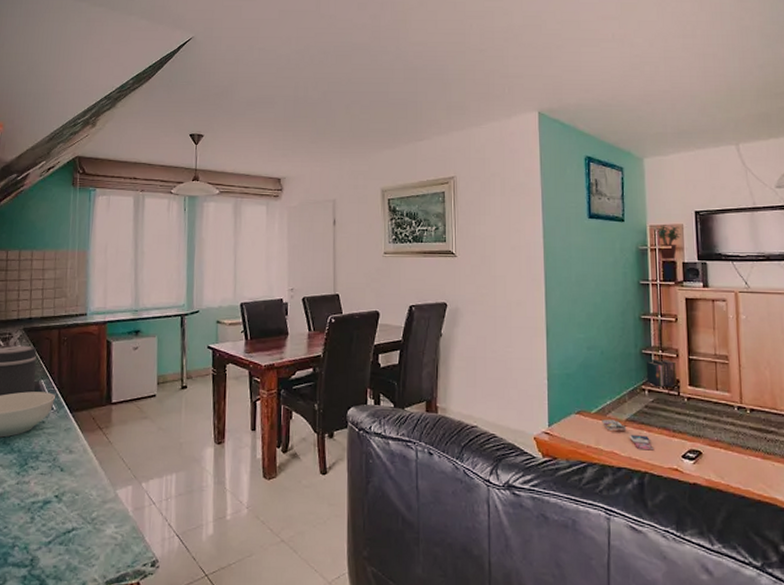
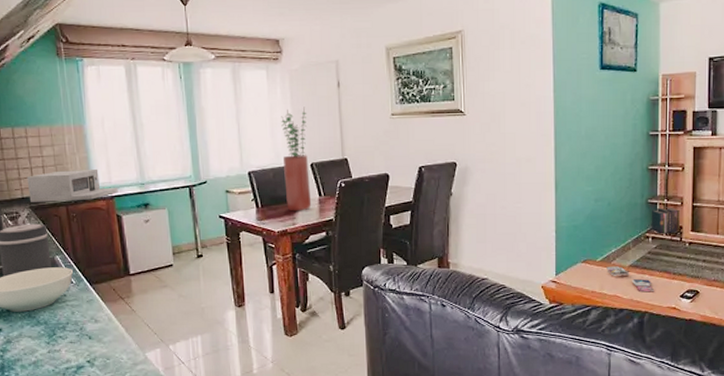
microwave: none [24,293,112,325] -> present [26,168,118,202]
vase: none [275,242,301,346] -> present [281,106,312,211]
potted plant: present [656,225,681,260] -> none [668,73,693,109]

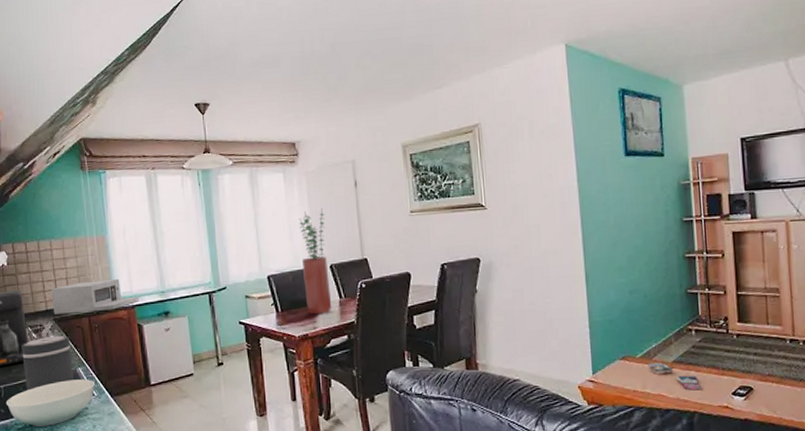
books: present [651,207,681,233] -> none [691,296,726,325]

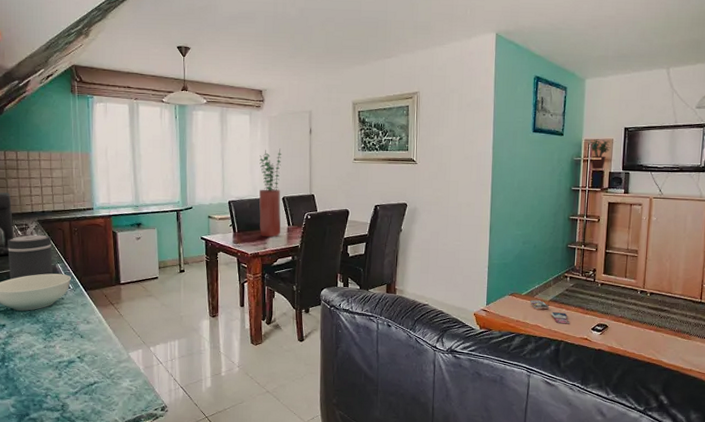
microwave: present [51,278,139,314] -> none [37,190,116,218]
potted plant: none [698,156,726,193] -> present [589,139,611,170]

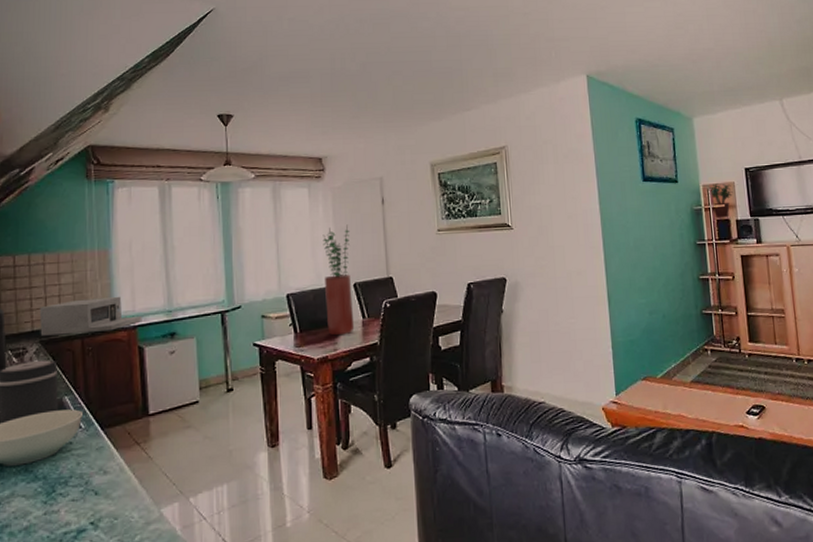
microwave: none [37,190,116,218] -> present [39,296,142,336]
magazine: present [530,300,570,324] -> none [668,382,720,410]

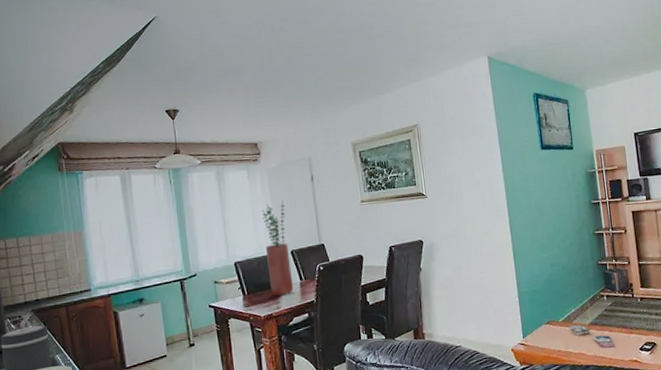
microwave: present [39,296,142,336] -> none [29,270,115,306]
magazine: none [668,382,720,410] -> present [569,325,616,348]
books: none [706,317,739,345] -> present [602,266,631,292]
potted plant: present [709,183,733,219] -> none [601,148,624,180]

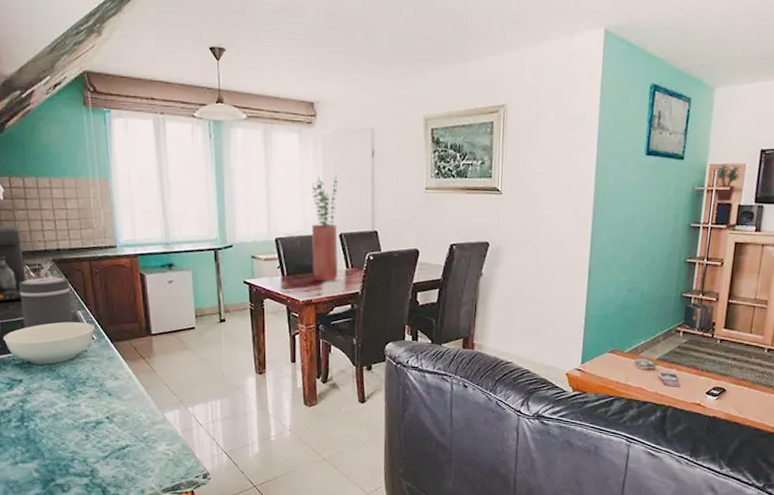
potted plant: none [601,148,624,180] -> present [715,164,742,202]

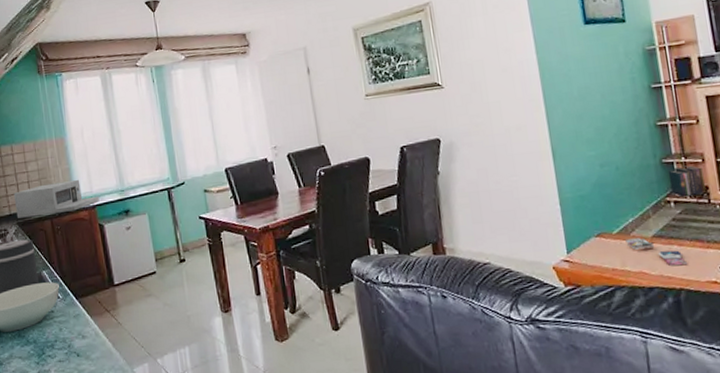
microwave: none [50,224,143,257] -> present [13,179,100,218]
vase: present [311,174,338,282] -> none [253,97,292,206]
potted plant: present [715,164,742,202] -> none [663,18,693,58]

